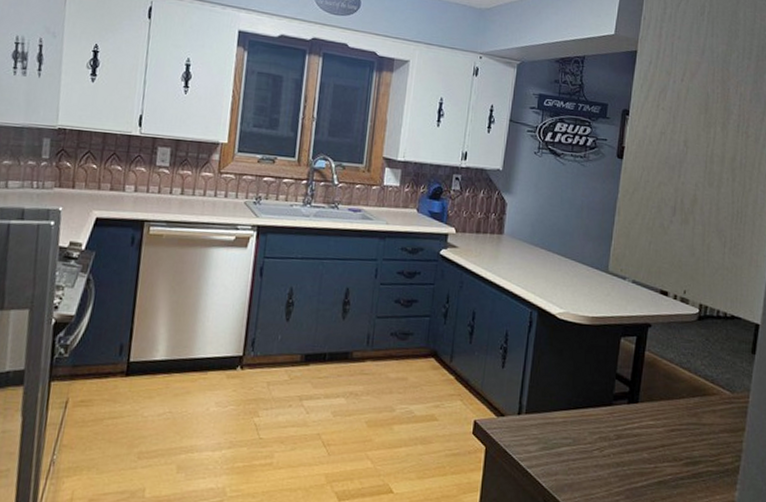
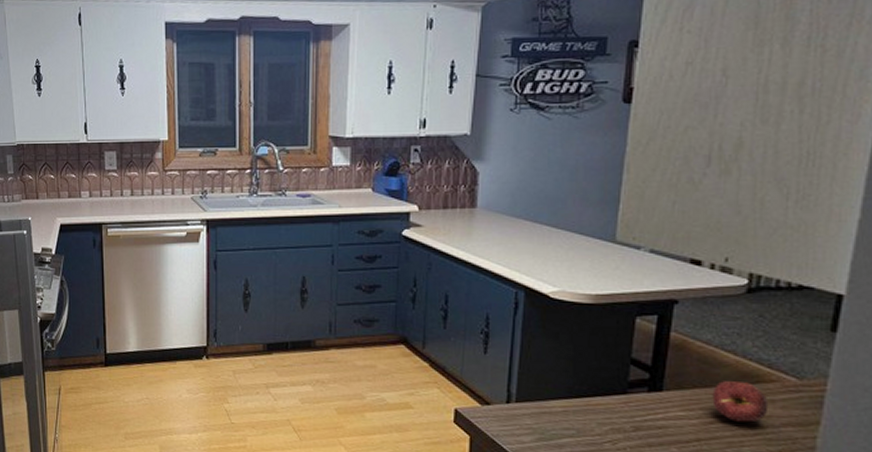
apple: none [673,394,712,430] -> present [712,381,769,423]

